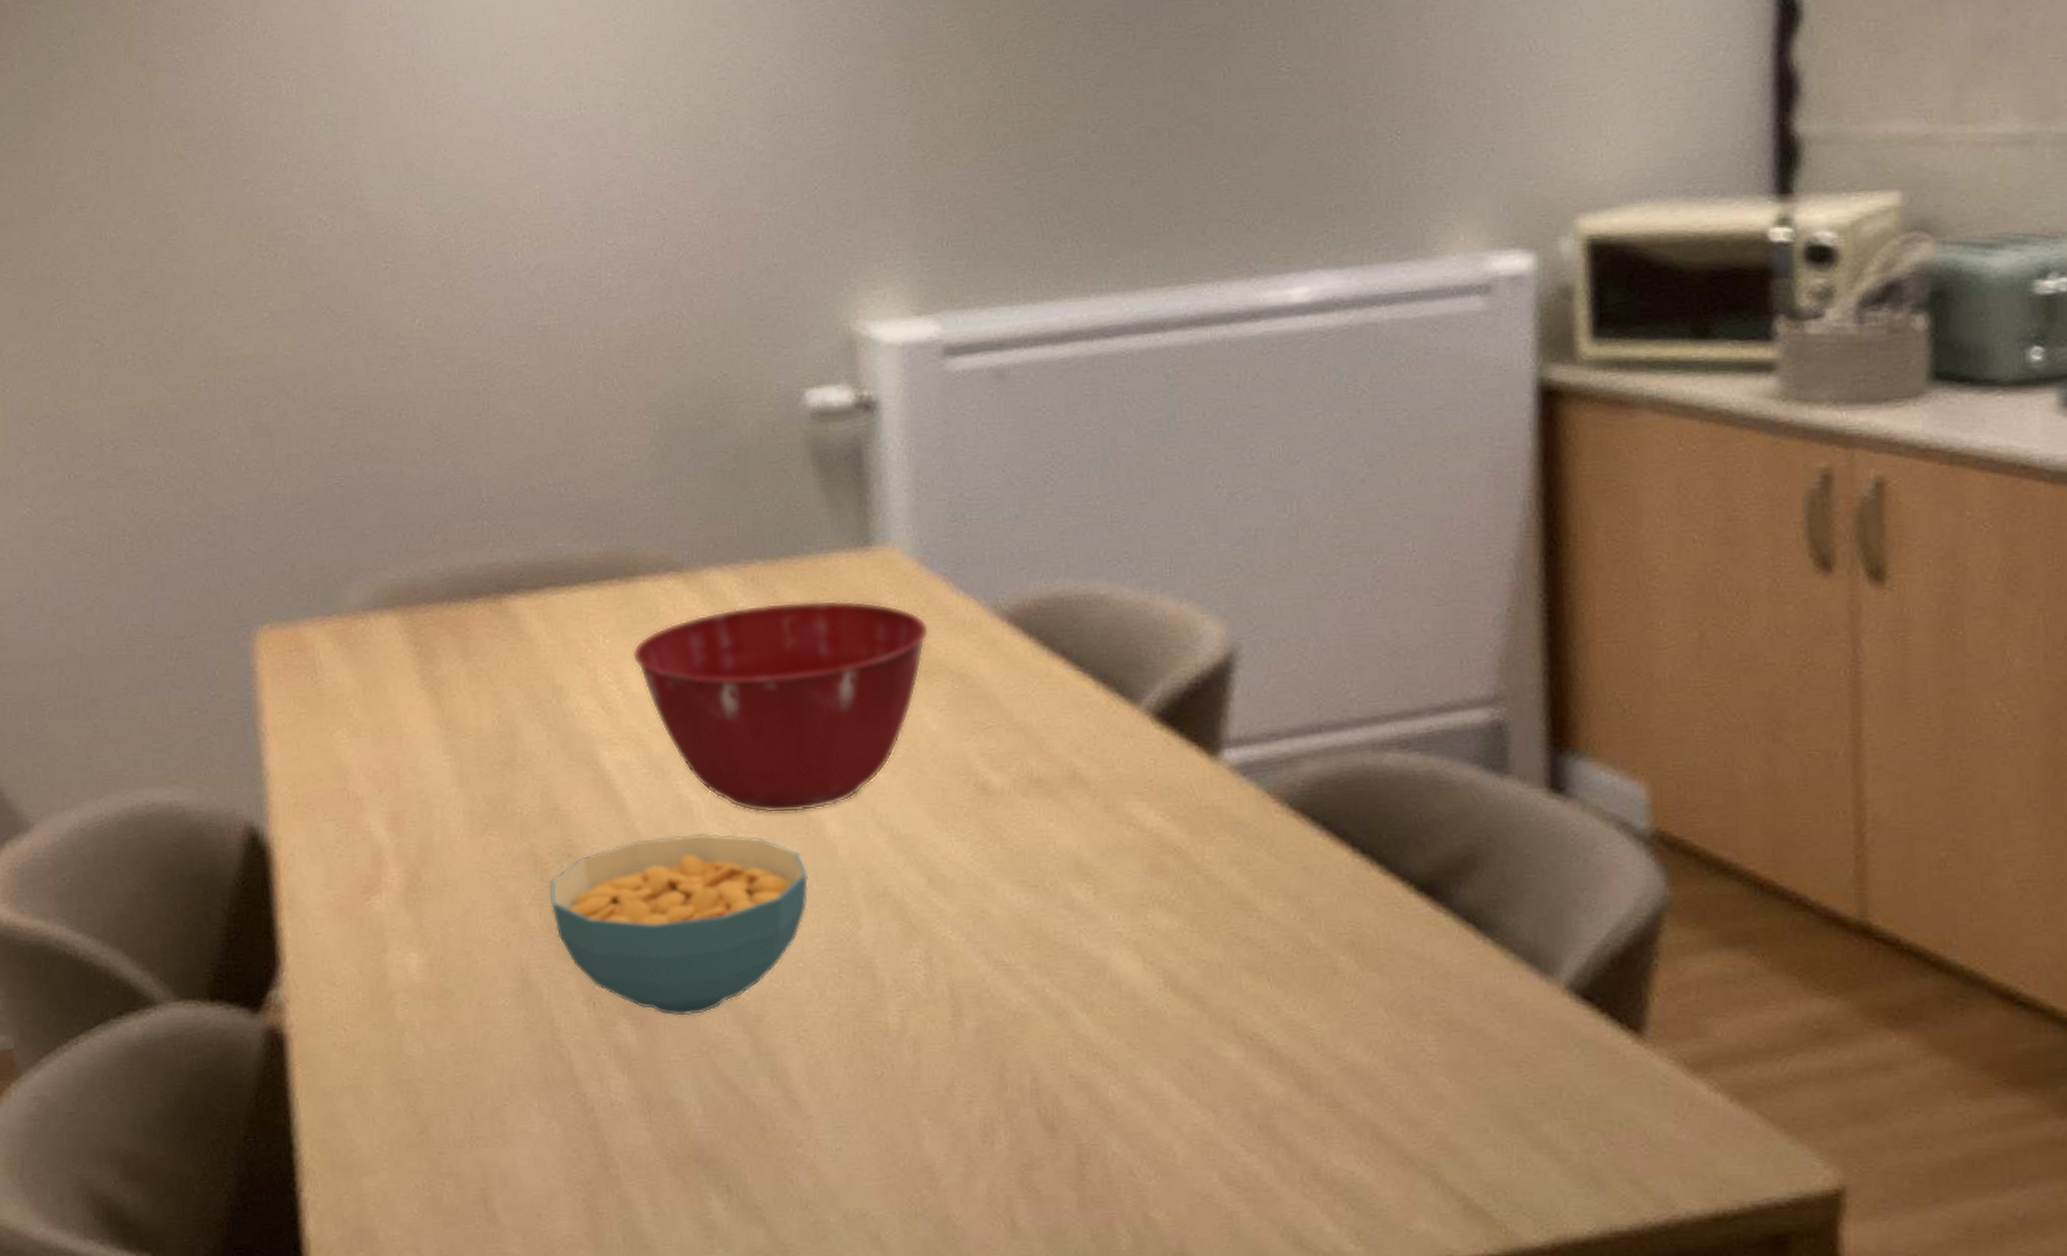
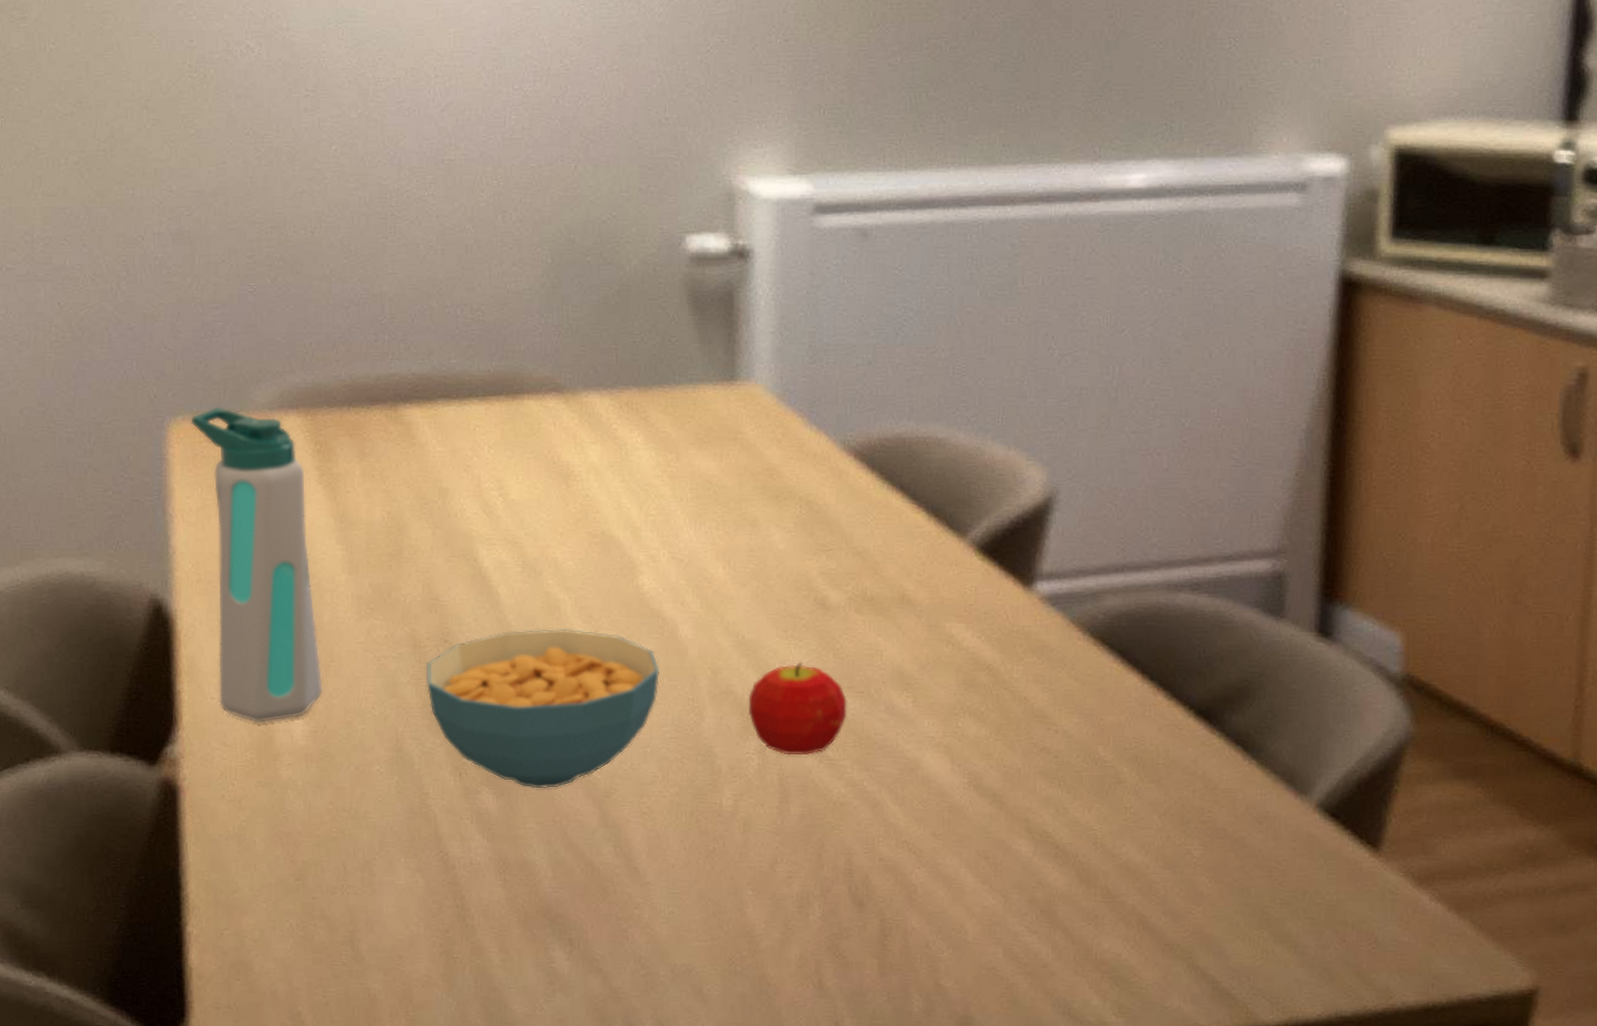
water bottle: none [278,611,438,959] -> present [190,406,323,723]
mixing bowl: present [631,599,930,814] -> none [513,426,784,615]
fruit: none [909,856,1021,963] -> present [748,662,847,756]

